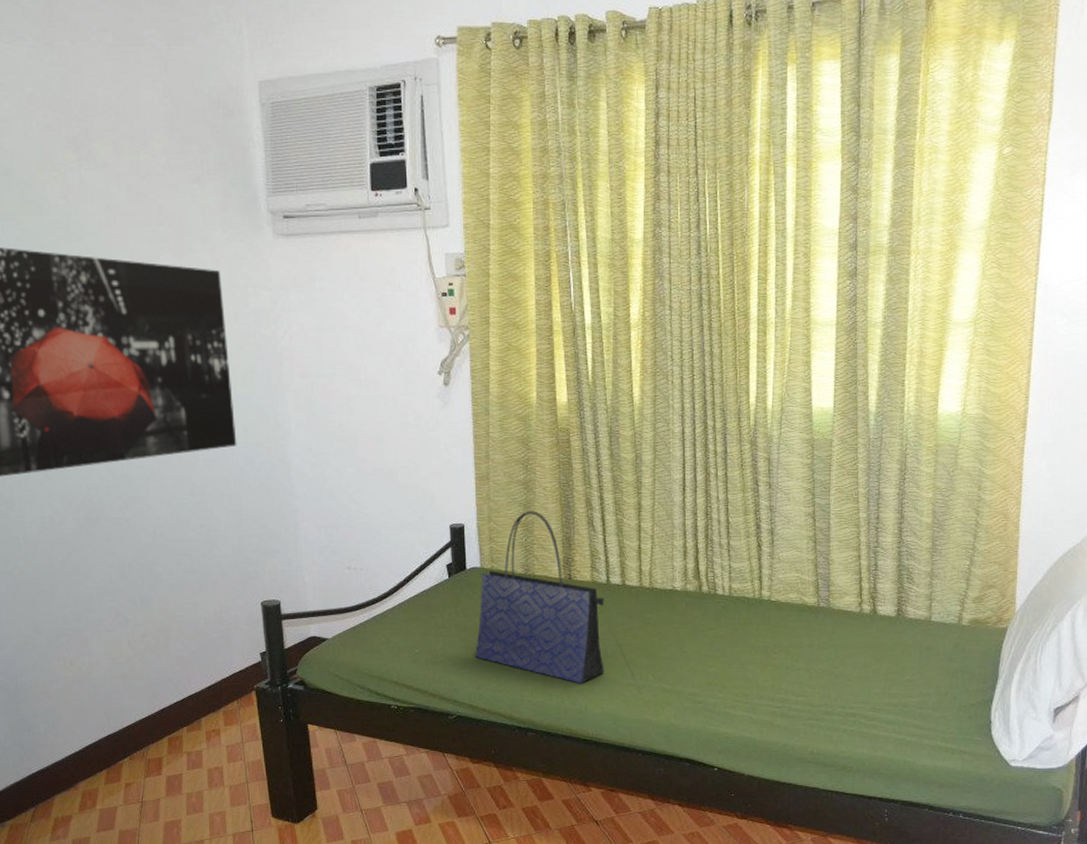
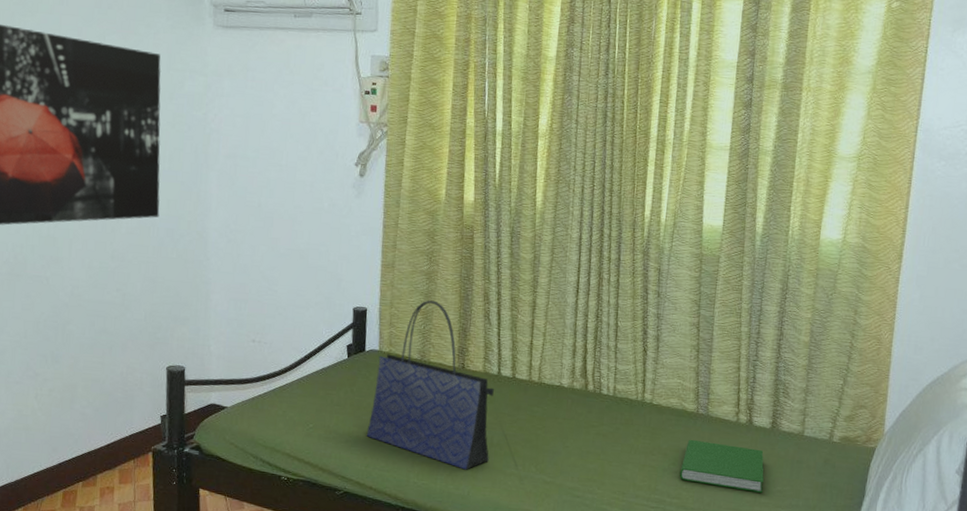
hardcover book: none [803,634,892,684] -> present [679,439,764,493]

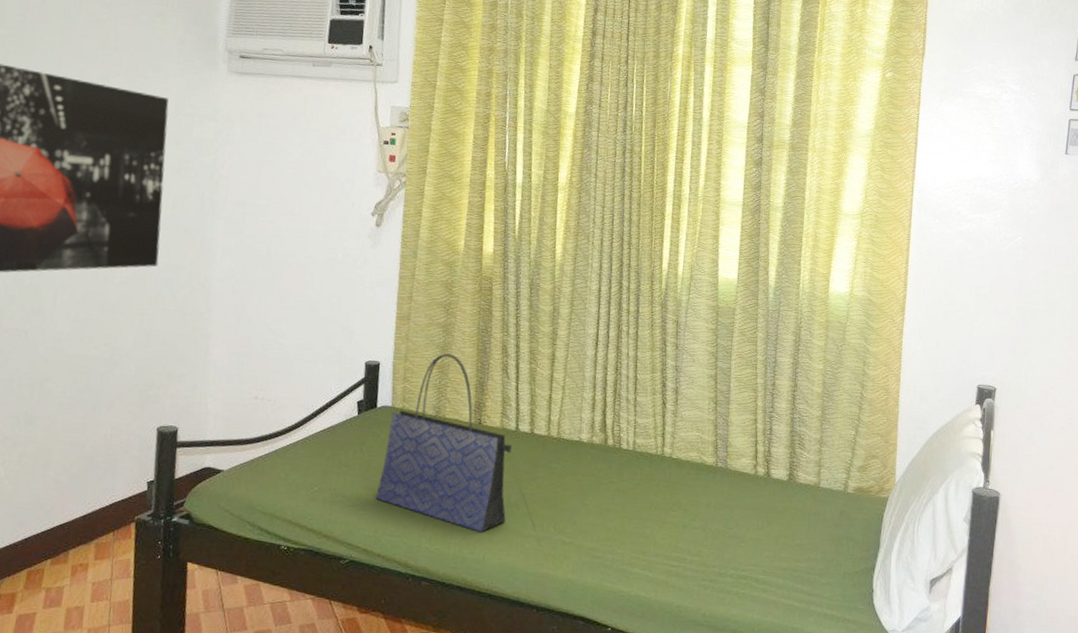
hardcover book: present [679,439,764,493] -> none [699,493,783,547]

